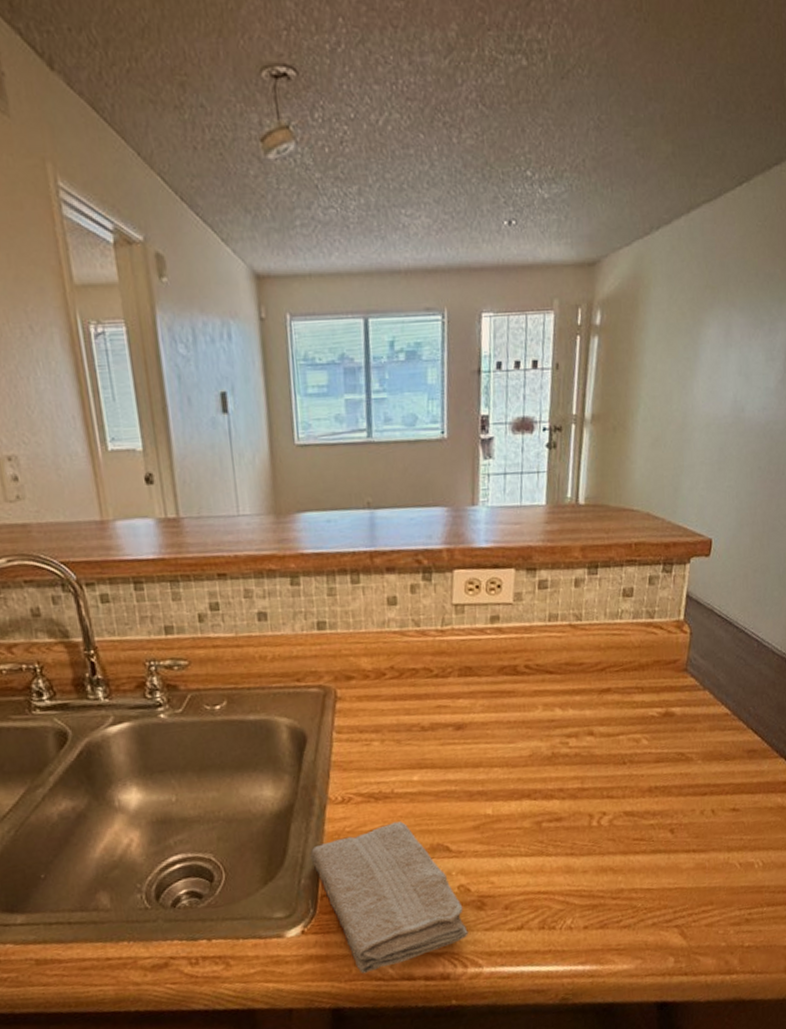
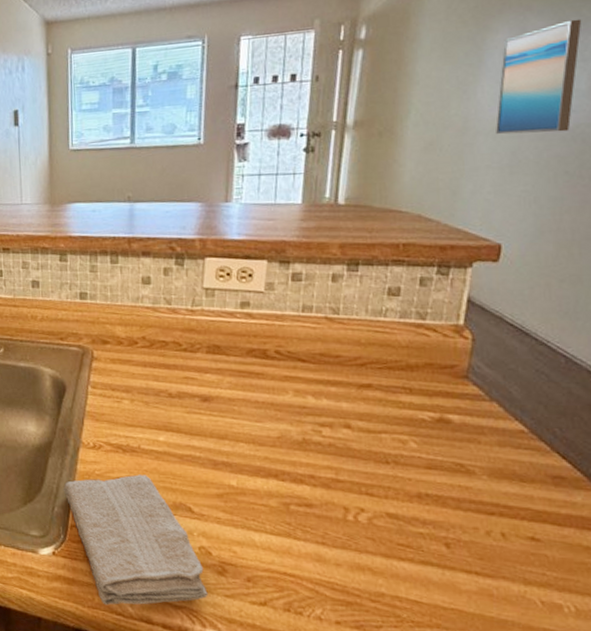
wall art: none [708,318,772,431] -> present [496,19,582,135]

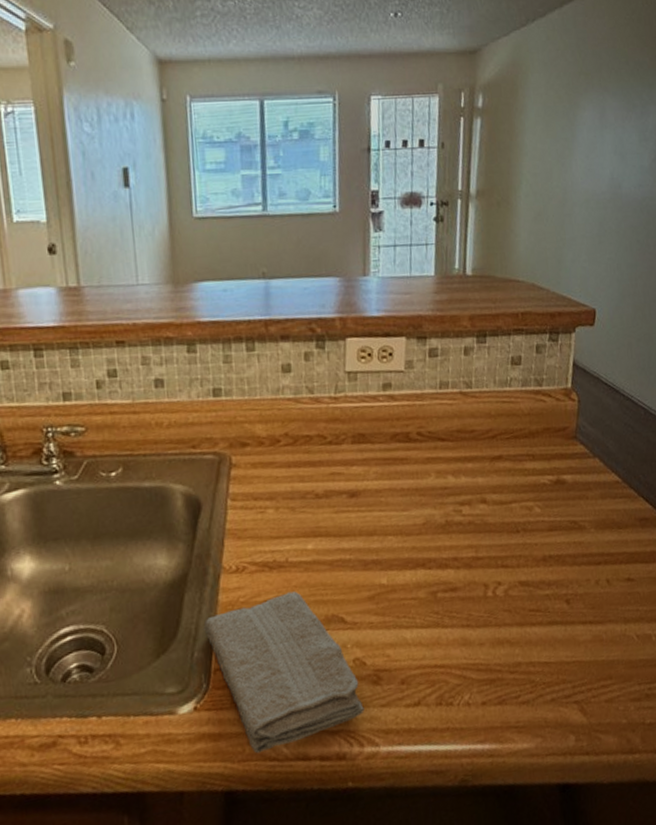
wall art: present [496,19,582,135] -> none [587,102,643,206]

